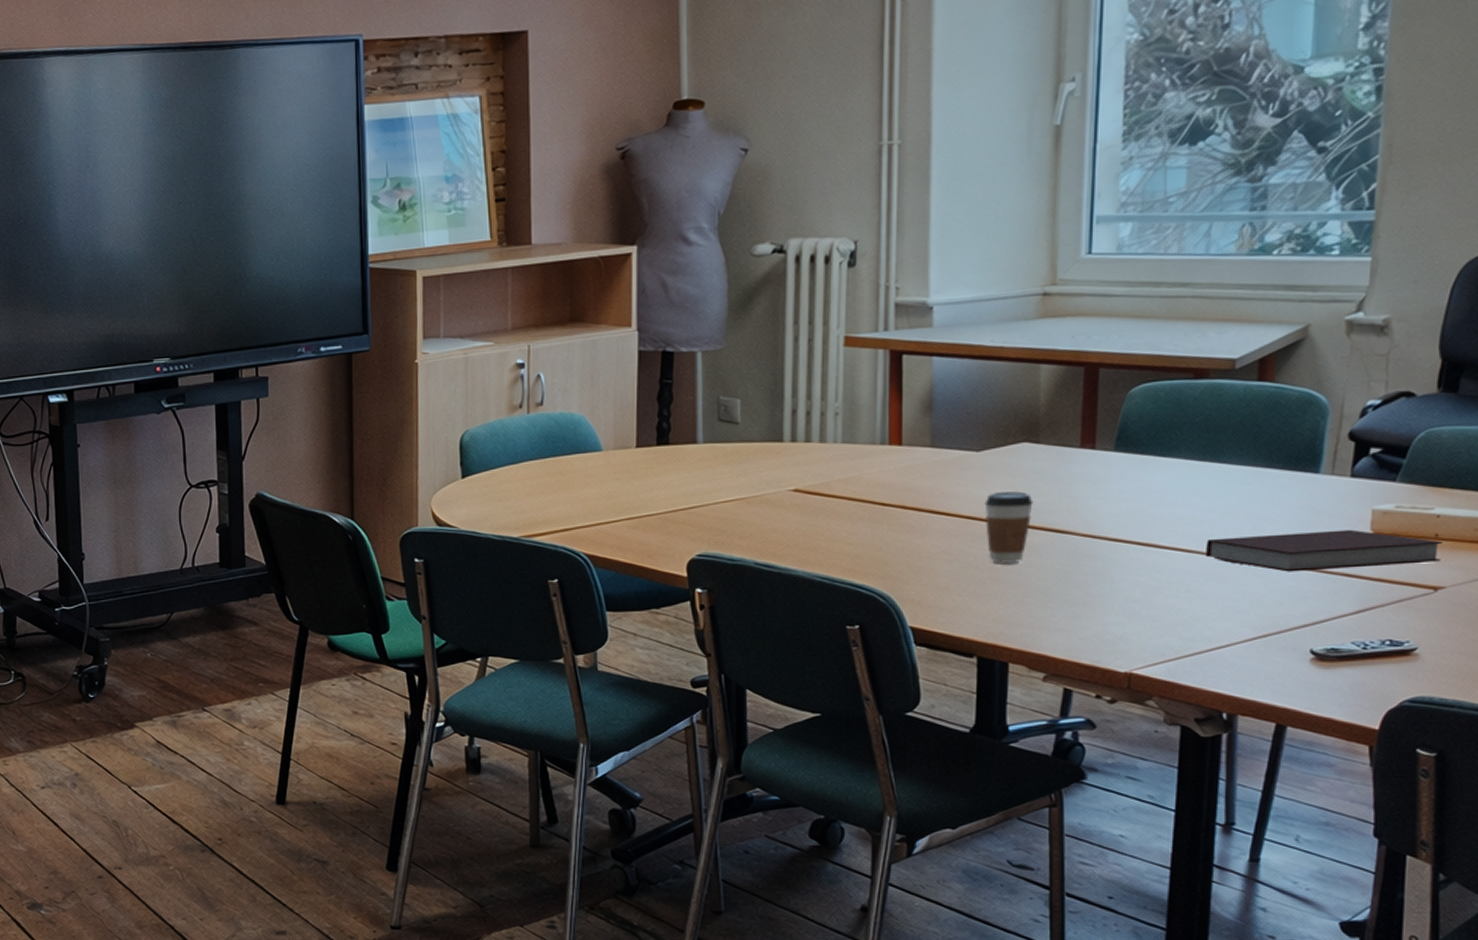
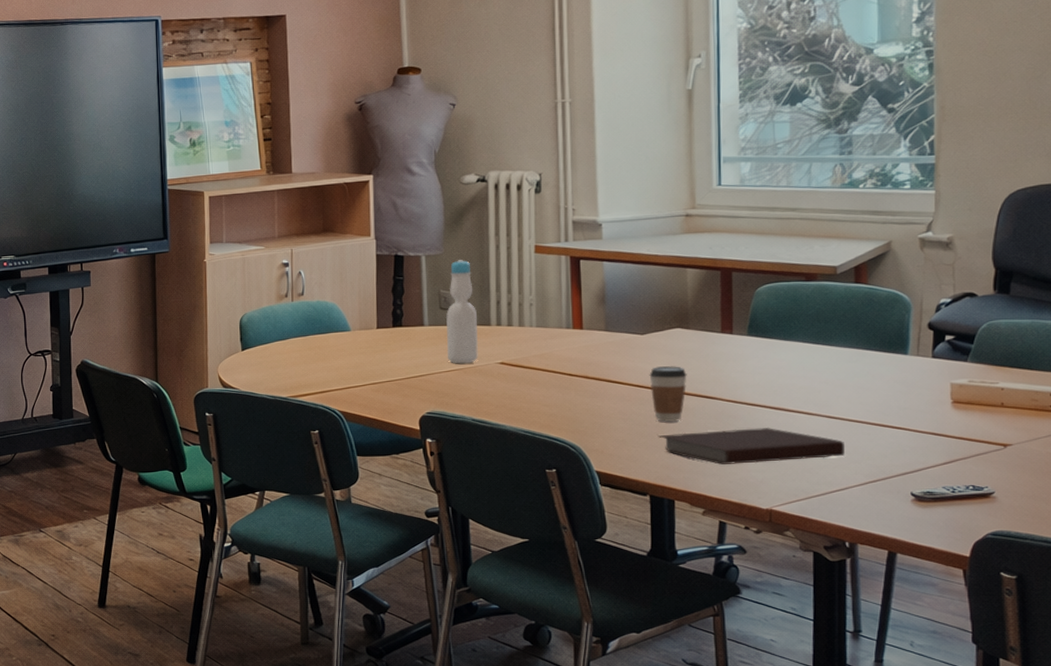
bottle: none [725,356,767,491] -> present [446,260,479,363]
notebook: none [991,568,1231,617] -> present [657,427,846,465]
notebook: present [1206,529,1443,572] -> none [824,398,1008,431]

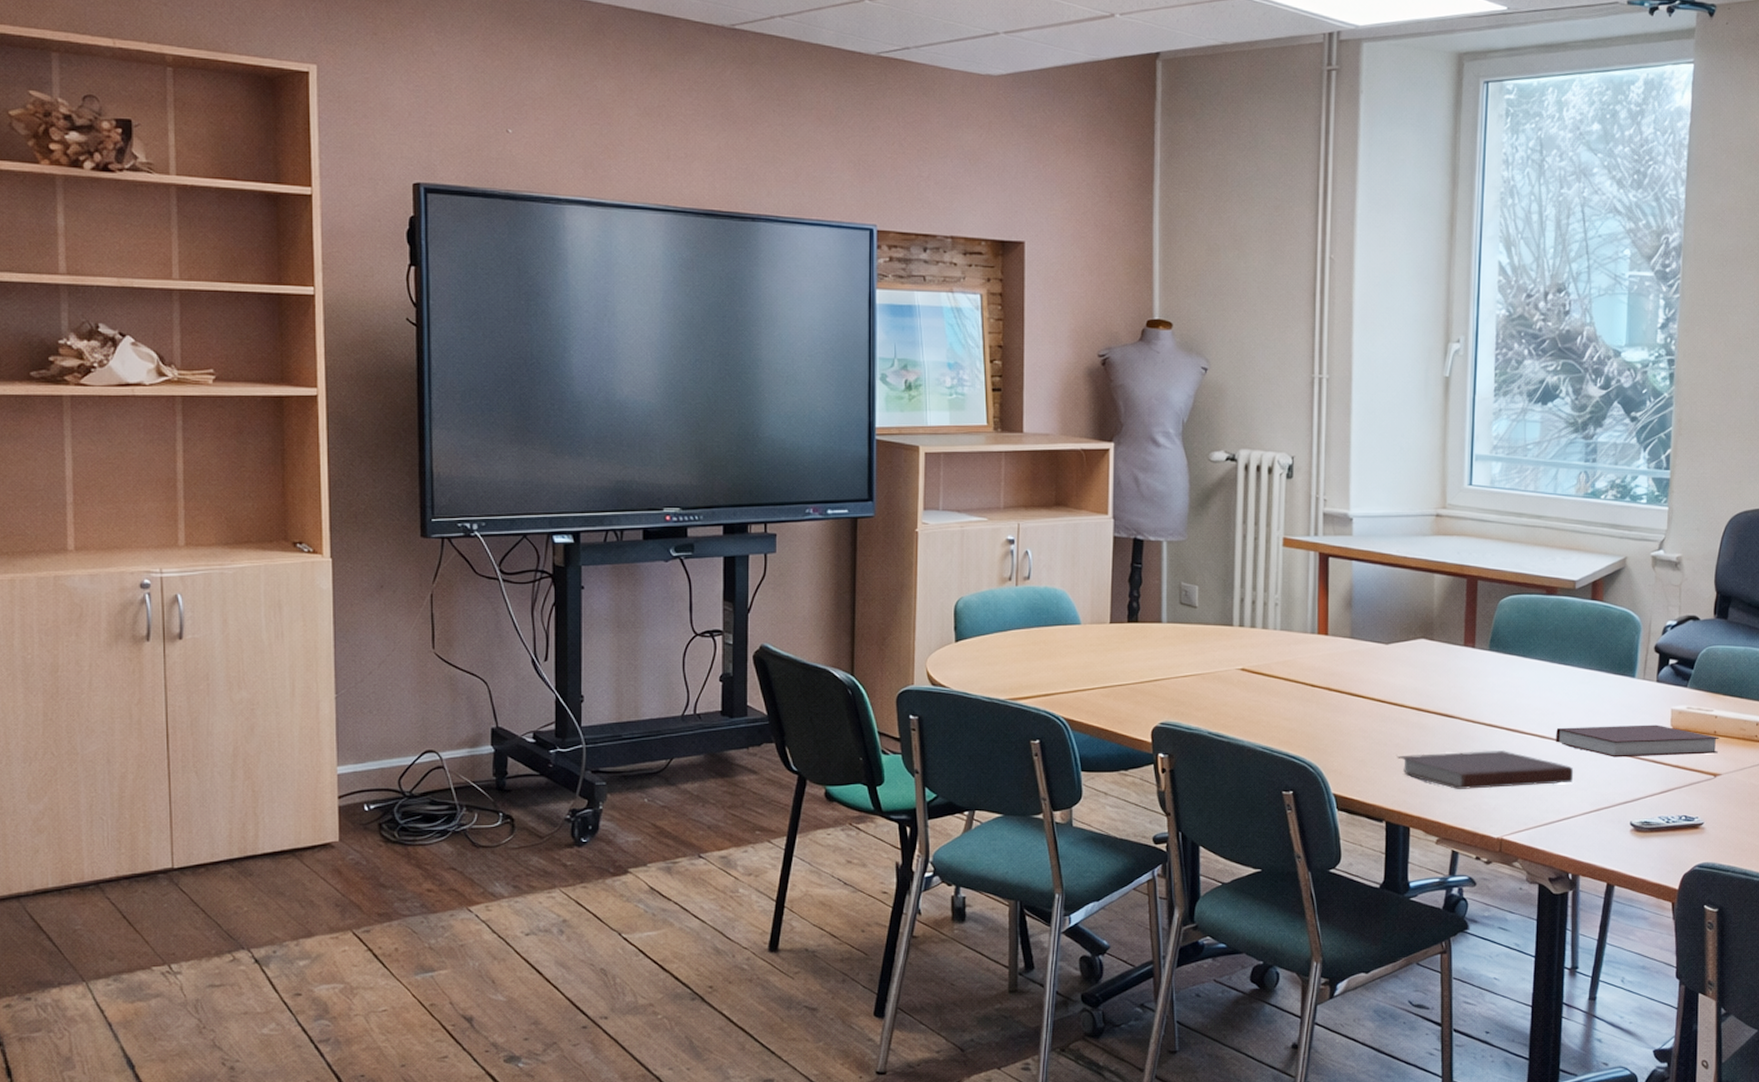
bottle: present [446,260,479,363] -> none [1185,549,1220,667]
coffee cup: present [649,366,687,422] -> none [1392,680,1429,741]
notebook: none [824,398,1008,431] -> present [1556,724,1719,758]

